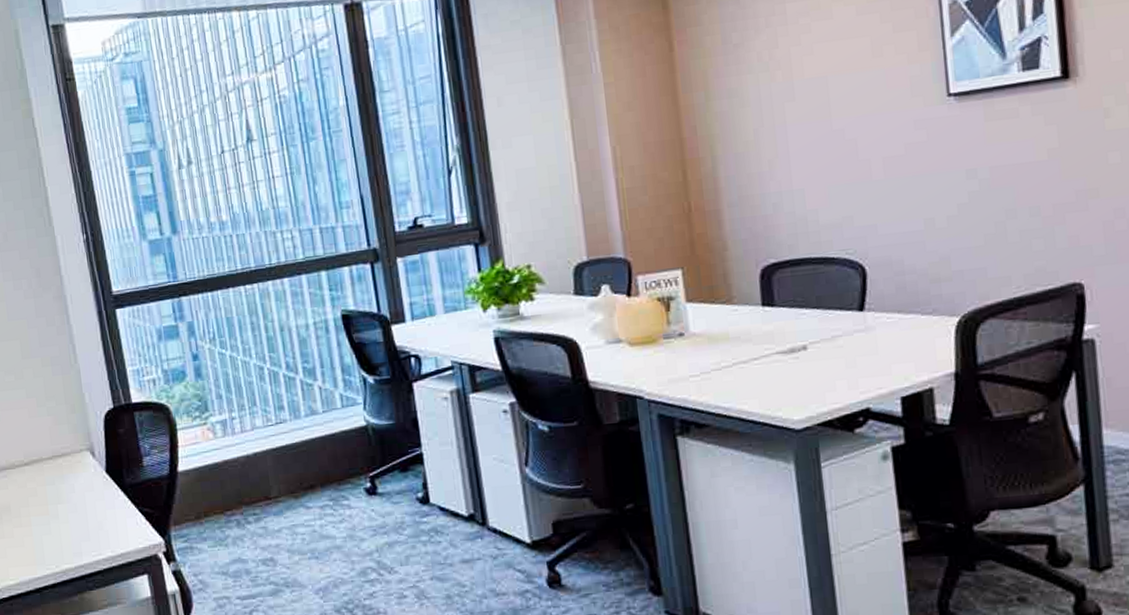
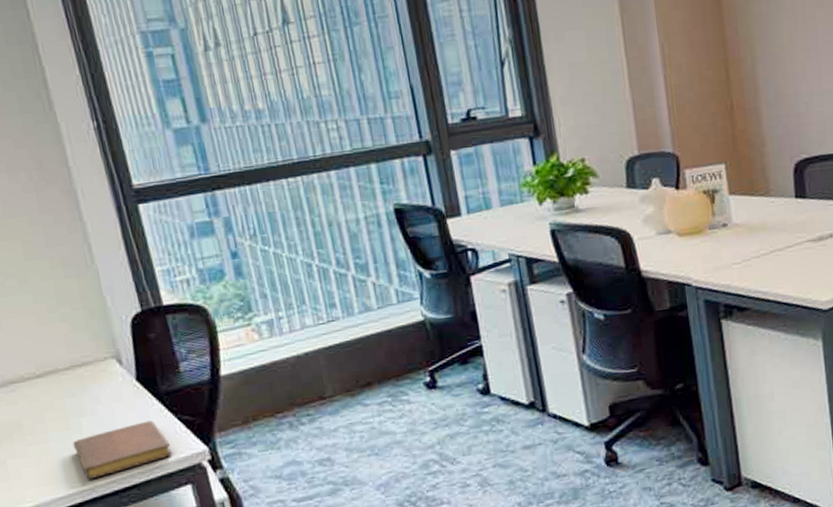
notebook: none [50,511,133,562] -> present [72,420,173,479]

